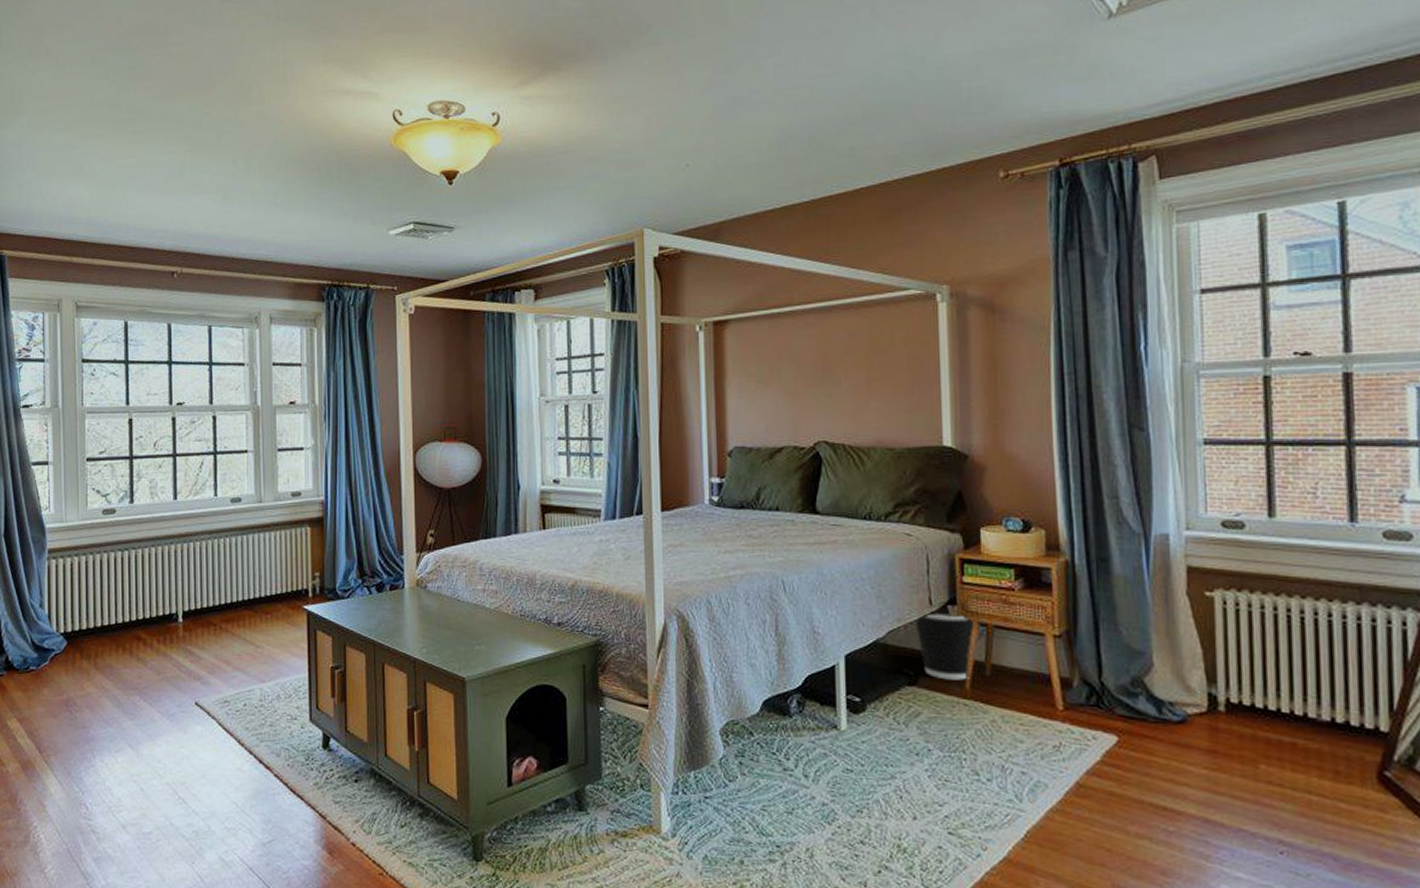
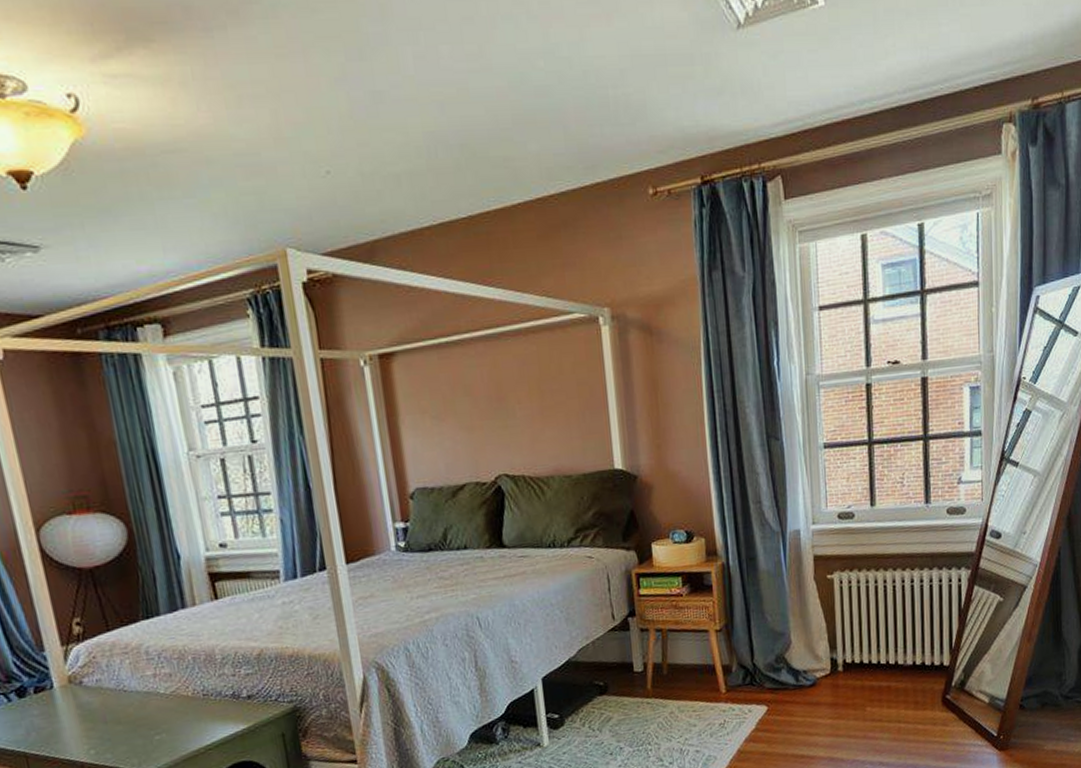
wastebasket: present [914,609,979,680] -> none [601,621,656,685]

